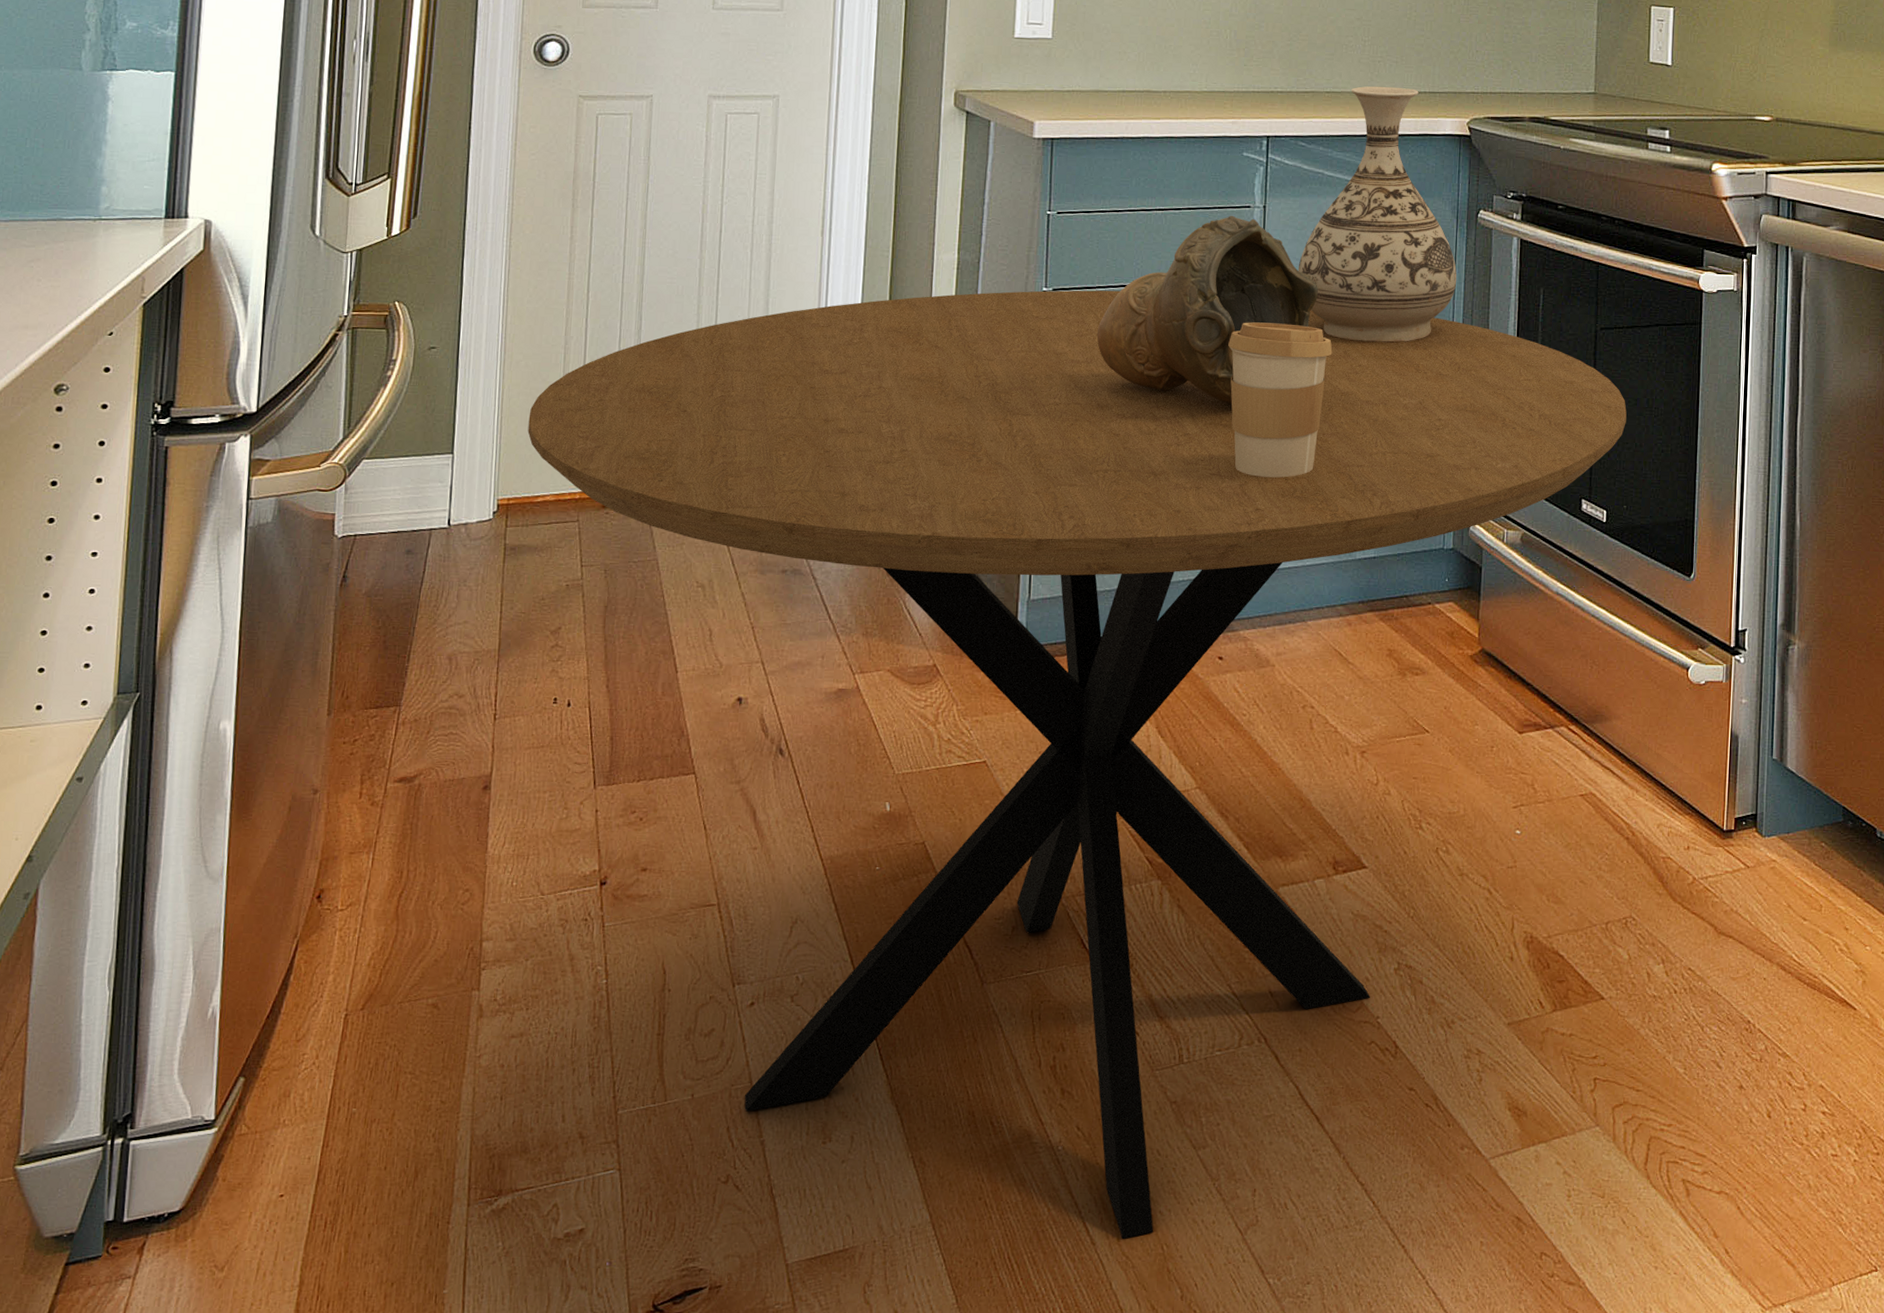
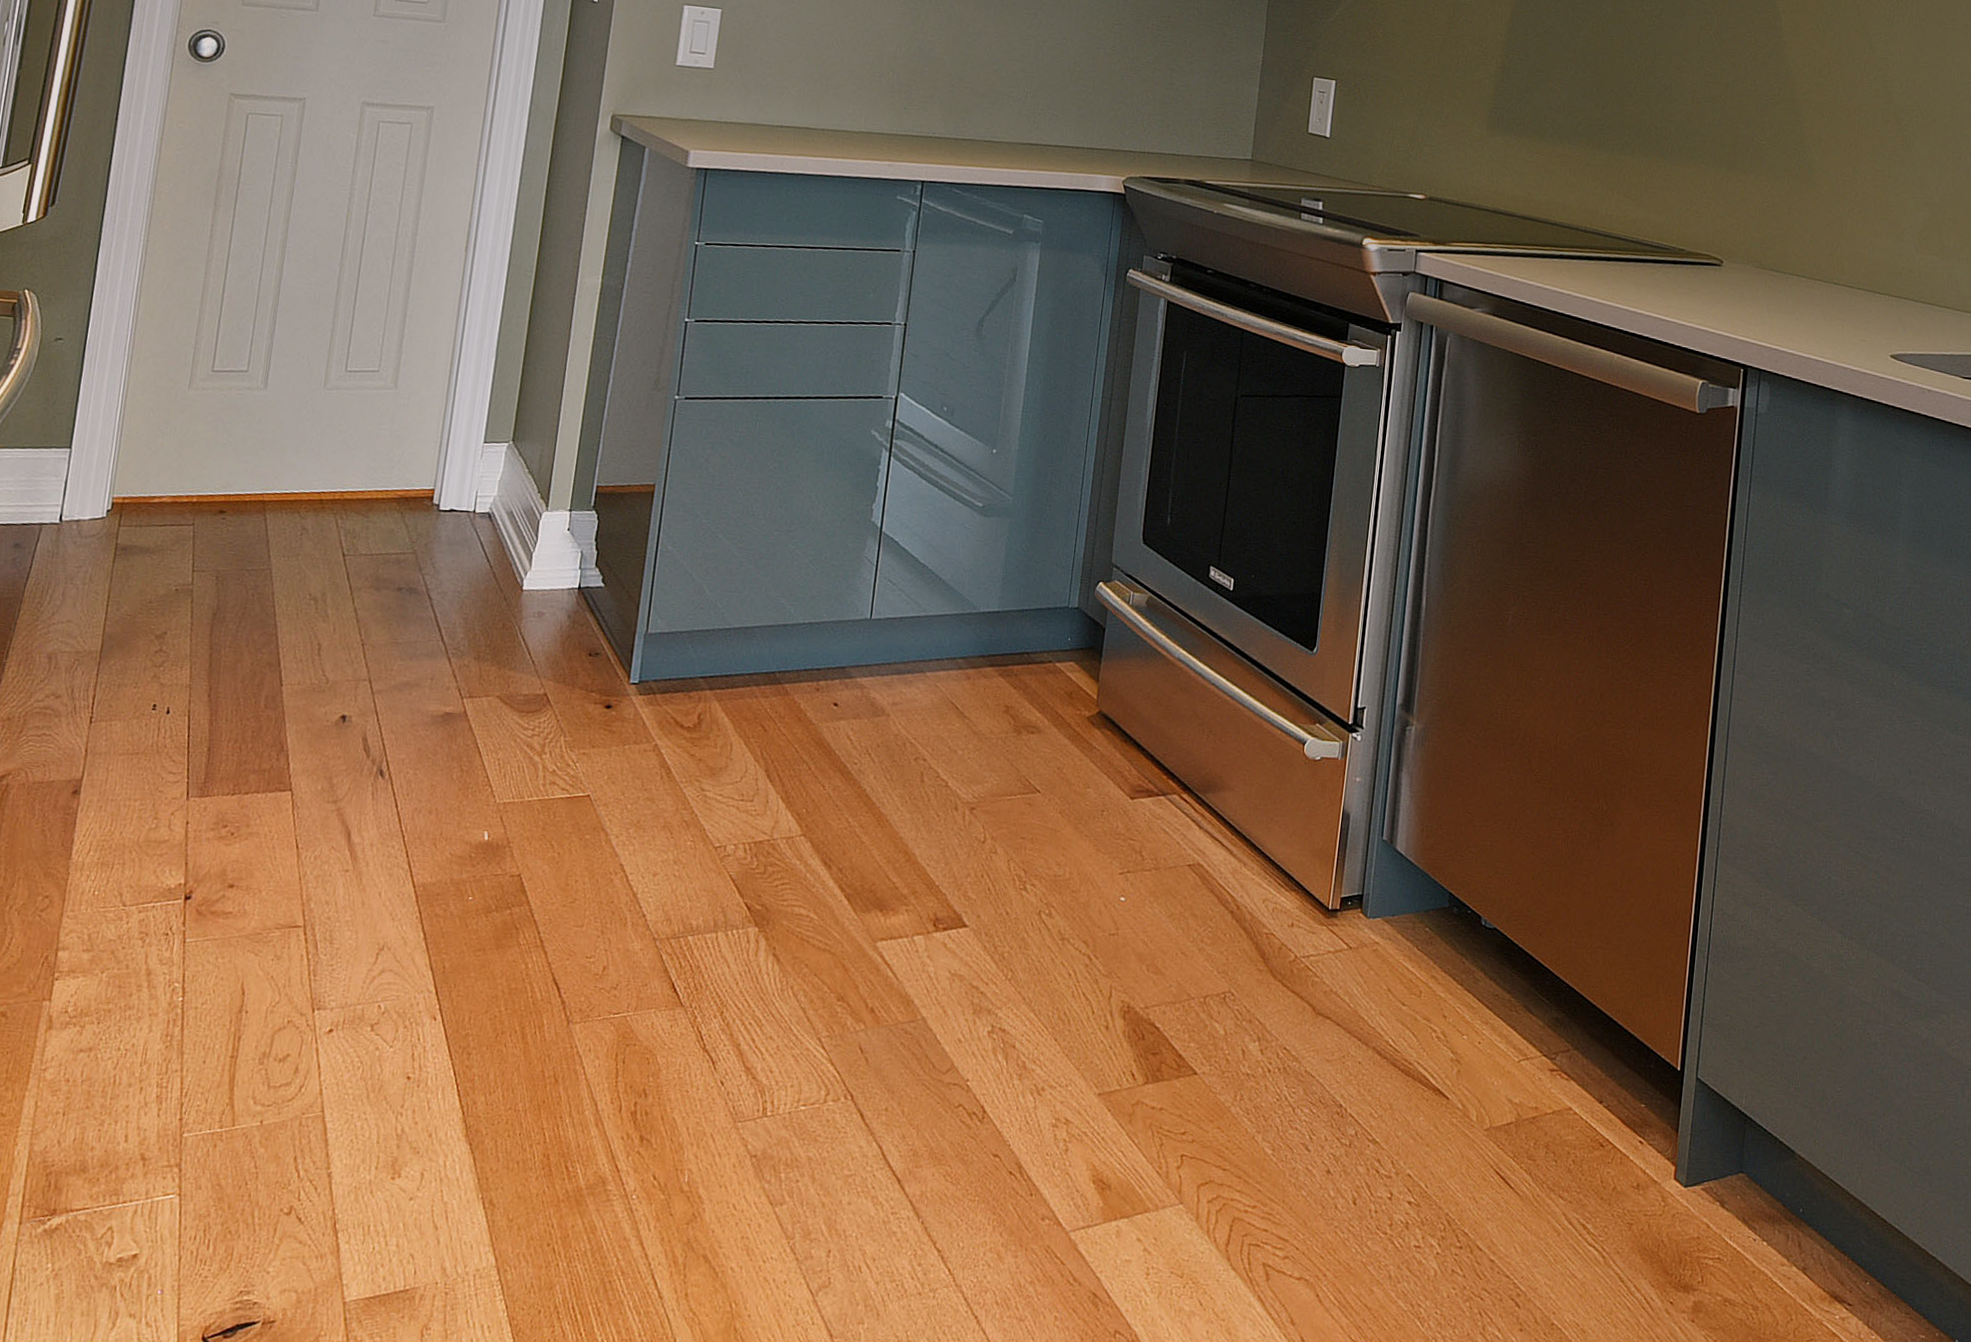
dining table: present [527,290,1627,1239] -> none [149,319,1262,1294]
decorative bowl: present [1097,215,1319,405] -> none [735,257,963,449]
coffee cup: present [1228,322,1333,478] -> none [864,366,972,526]
vase: present [1298,86,1457,343] -> none [942,137,1102,397]

